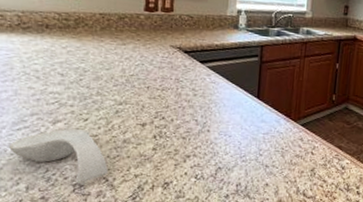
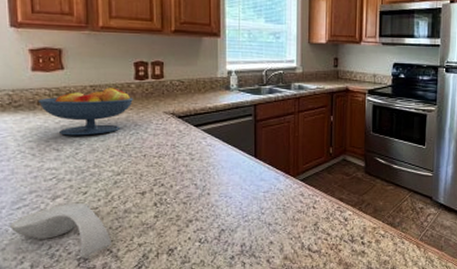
fruit bowl: none [46,16,141,63] -> present [37,88,133,136]

